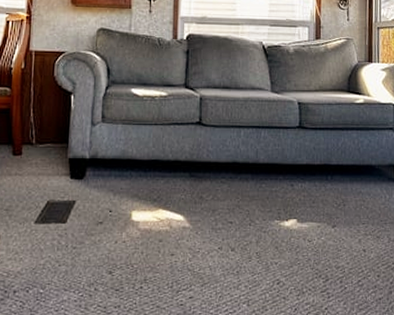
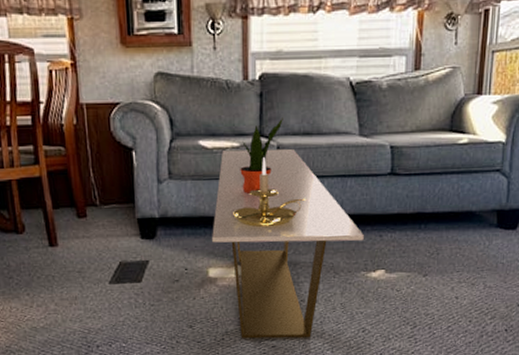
coffee table: none [137,99,277,289] -> present [212,148,364,339]
candle holder: none [157,107,226,172] -> present [232,157,307,228]
potted plant: none [166,72,206,139] -> present [240,118,283,194]

